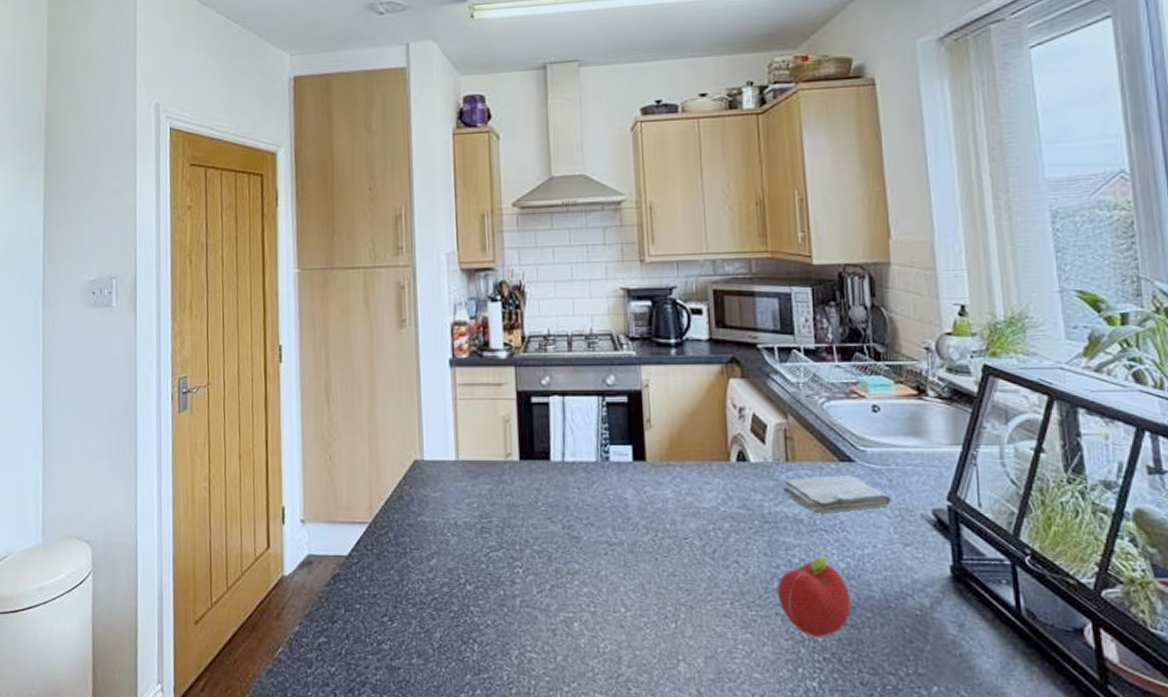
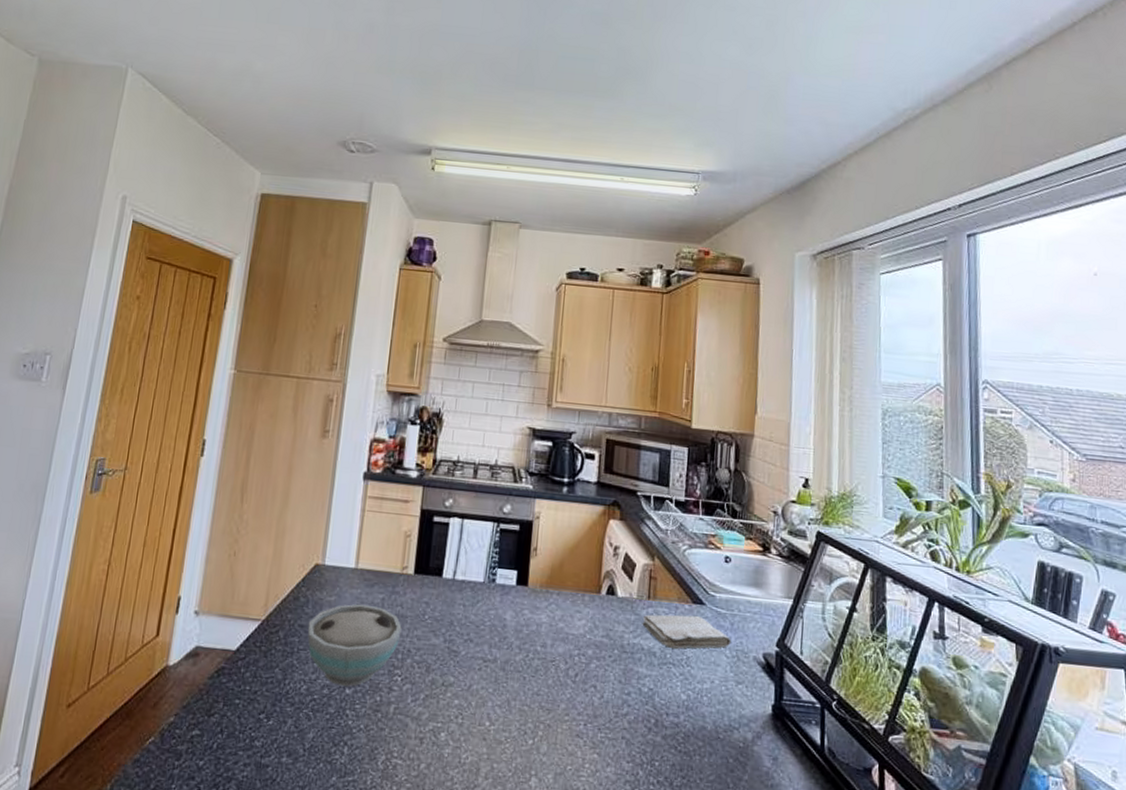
bowl: none [416,497,516,582] -> present [307,604,402,686]
fruit: present [777,556,851,637] -> none [625,687,687,761]

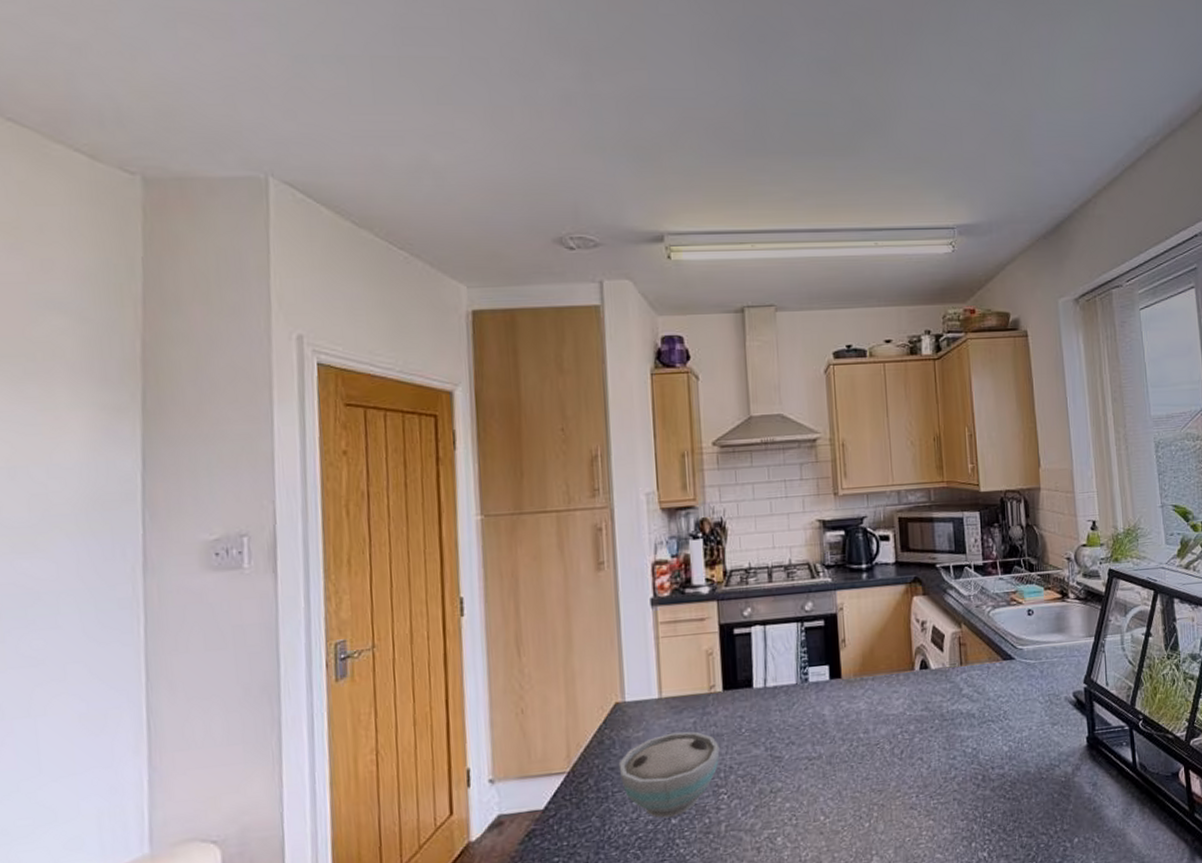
washcloth: present [642,614,731,649] -> none [958,670,1043,707]

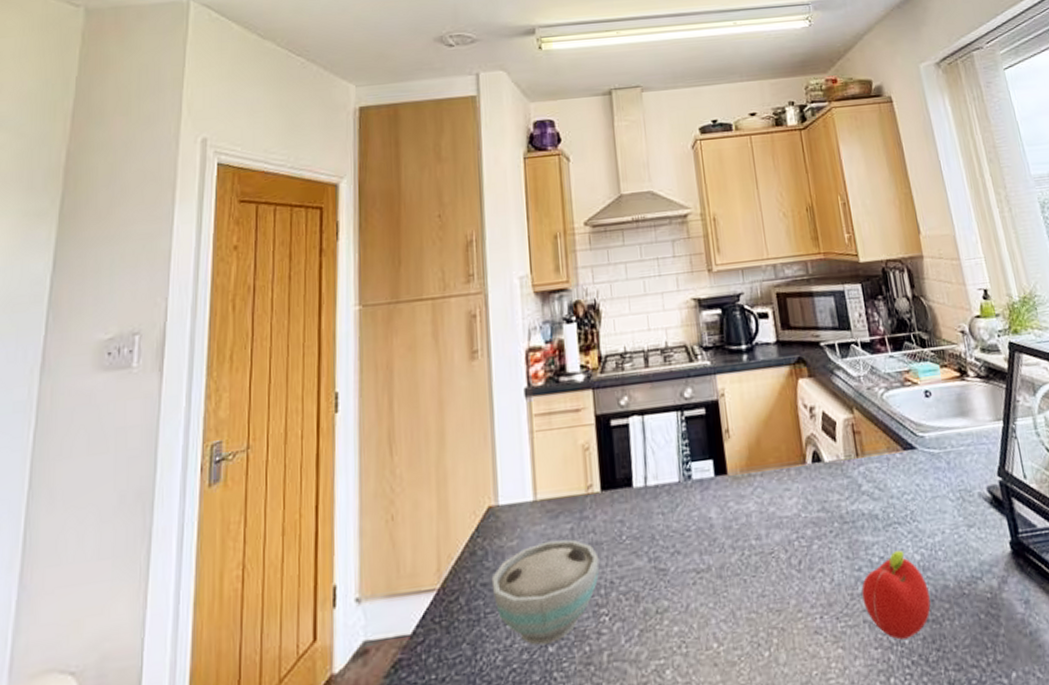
fruit: none [954,743,1013,814] -> present [861,550,931,640]

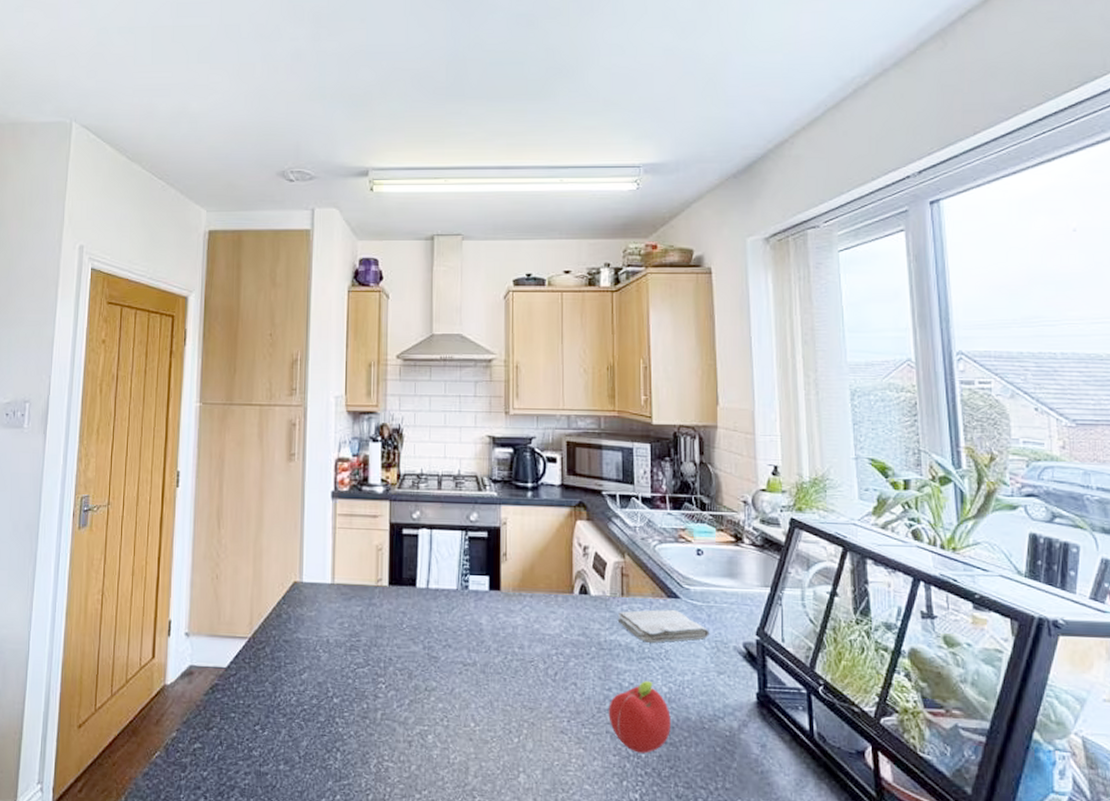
bowl: present [491,539,600,646] -> none [292,617,382,696]
washcloth: none [856,462,952,506] -> present [617,609,710,643]

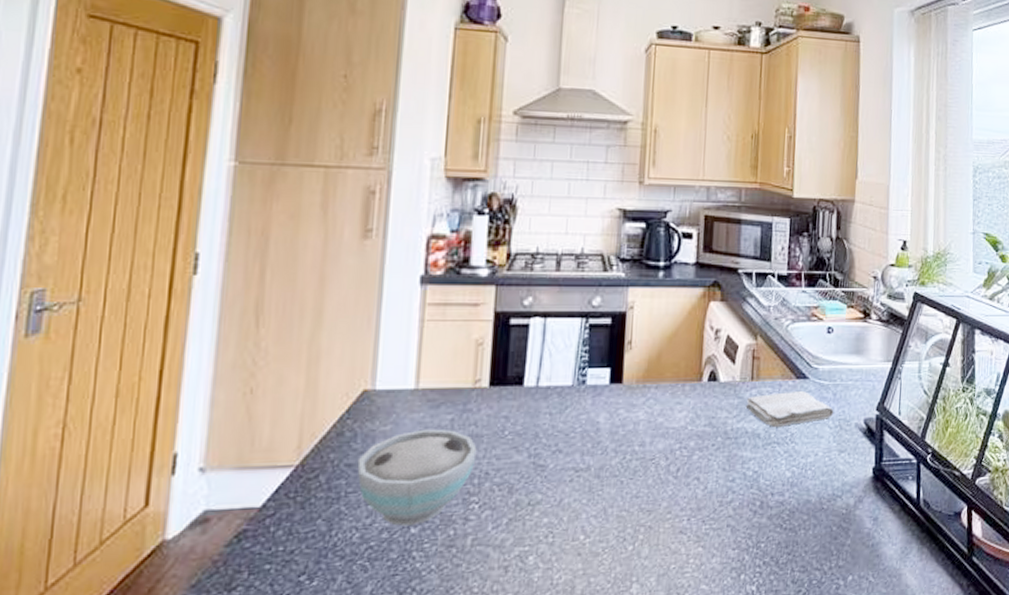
bowl: none [292,617,382,696] -> present [357,429,477,526]
fruit: present [608,681,671,753] -> none [730,467,792,543]

